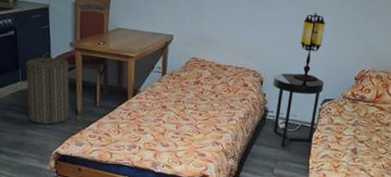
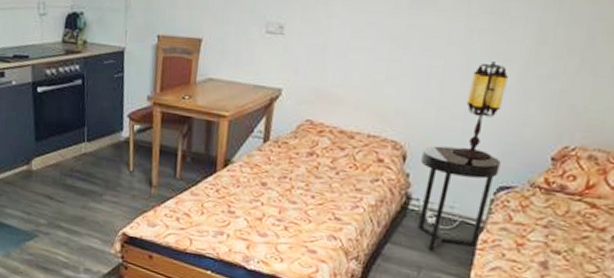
laundry hamper: present [26,52,70,125] -> none [92,107,145,198]

